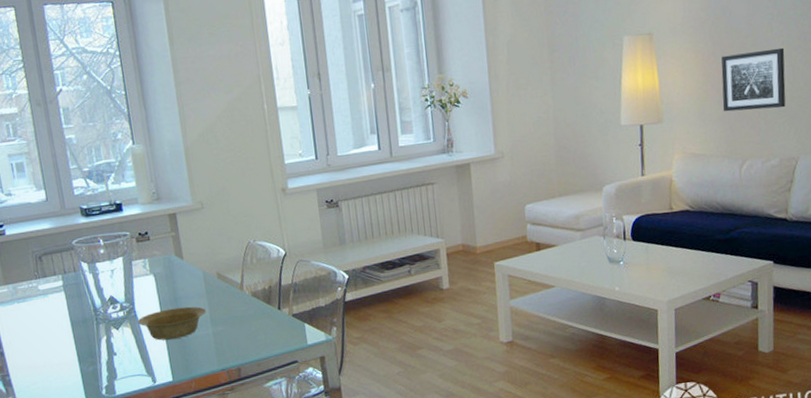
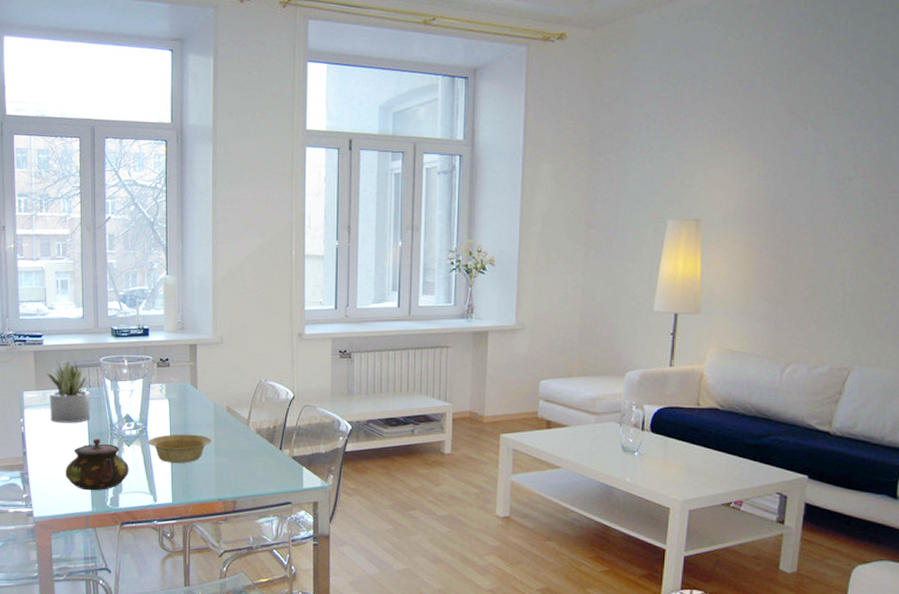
succulent plant: none [13,246,71,316] -> present [46,358,91,423]
teapot: none [50,326,122,383] -> present [65,438,129,491]
wall art: present [721,47,786,112] -> none [769,249,849,313]

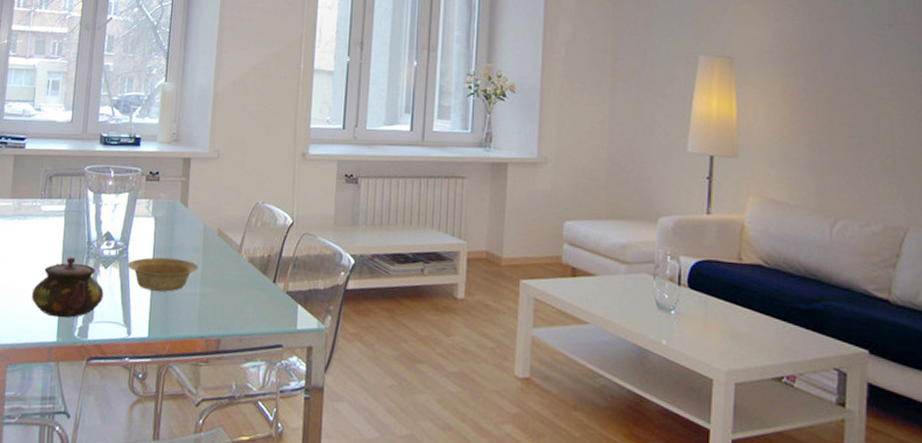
succulent plant: present [46,358,91,423] -> none [23,165,72,238]

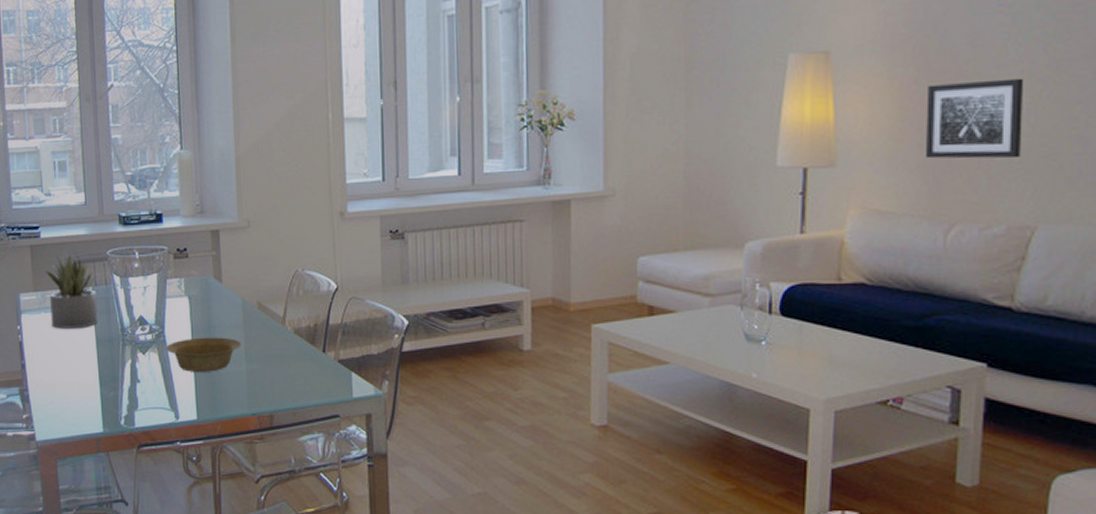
succulent plant: none [23,165,72,238] -> present [45,253,98,329]
teapot: present [31,257,104,318] -> none [70,346,145,408]
wall art: none [813,95,895,166] -> present [925,78,1024,159]

